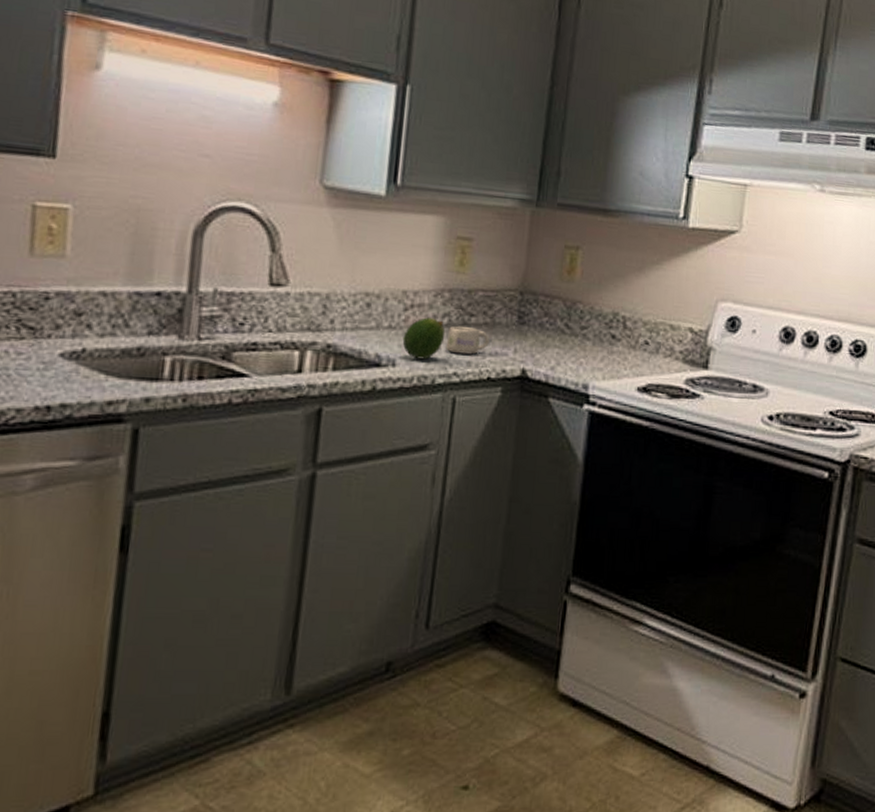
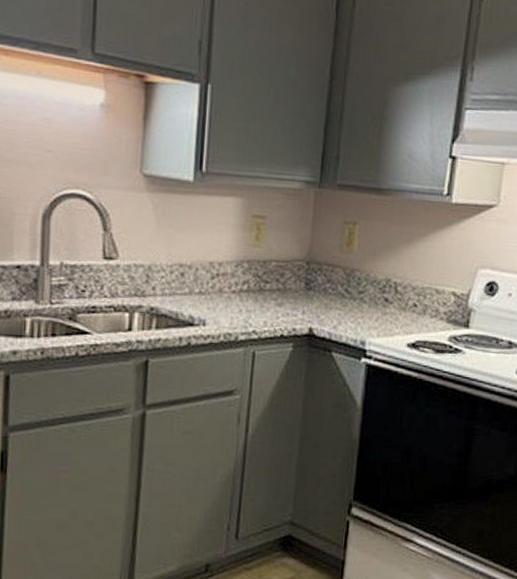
fruit: present [402,317,446,360] -> none [210,285,246,320]
mug: present [445,325,490,355] -> none [246,291,282,316]

